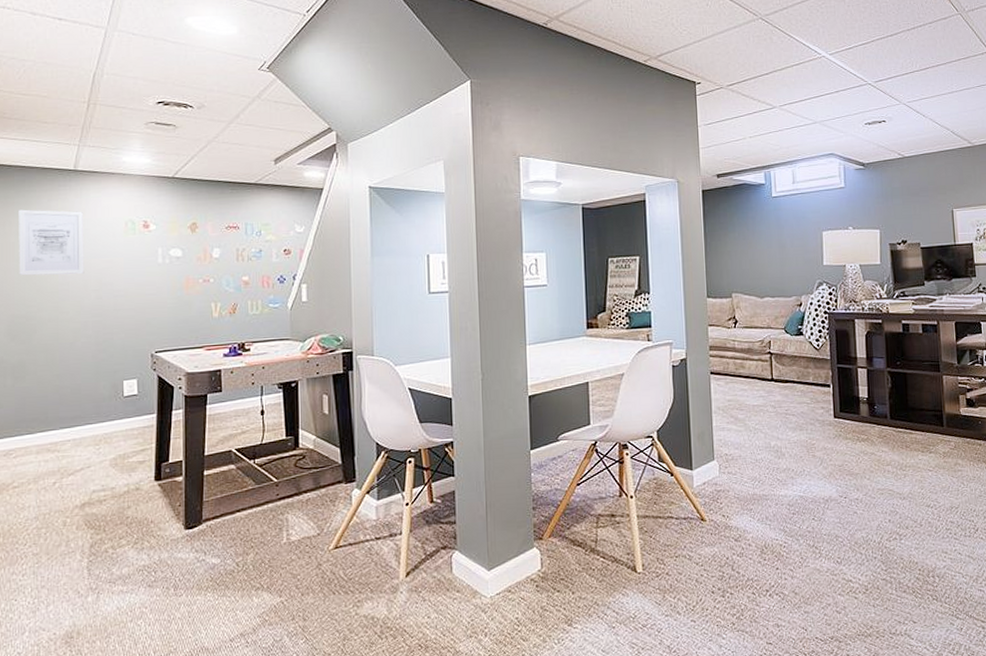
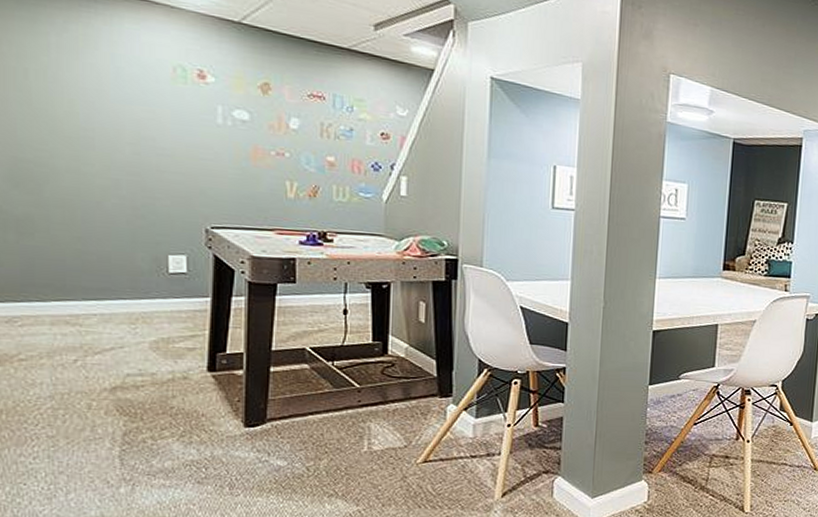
wall art: present [19,209,84,276] -> none [21,26,116,122]

